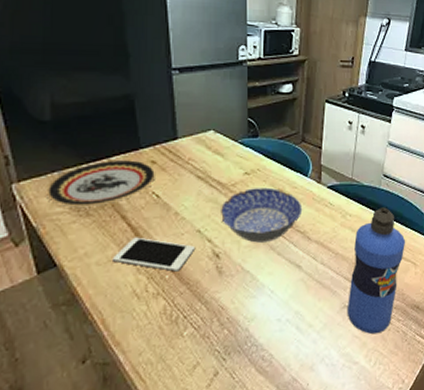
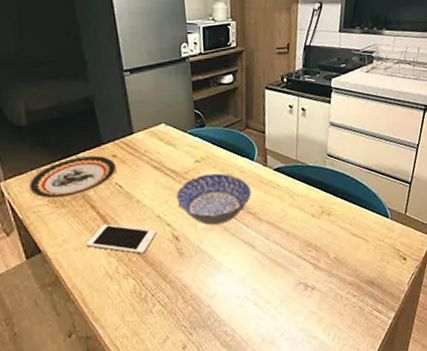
water bottle: present [346,207,405,334] -> none [302,186,355,310]

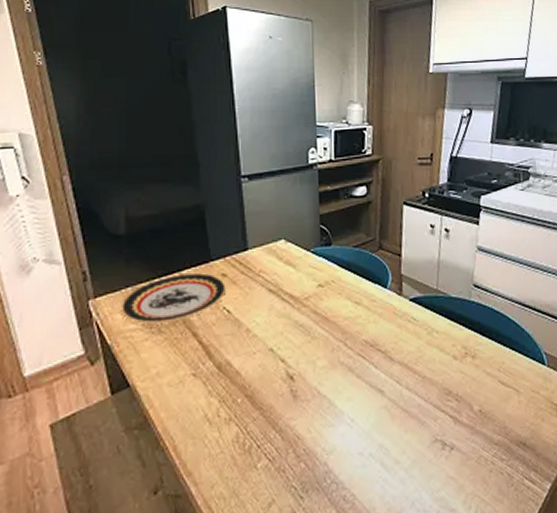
cell phone: present [87,224,157,254] -> none [184,356,269,395]
bowl: present [176,173,252,225] -> none [294,301,383,364]

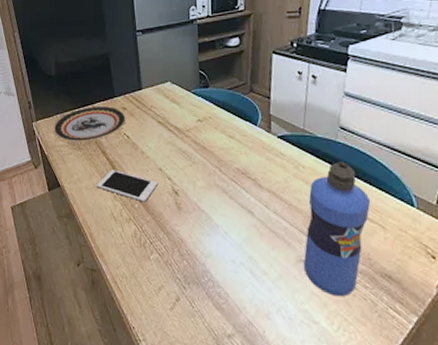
cell phone: none [184,356,269,395] -> present [97,169,158,202]
water bottle: none [438,322,505,476] -> present [303,161,370,297]

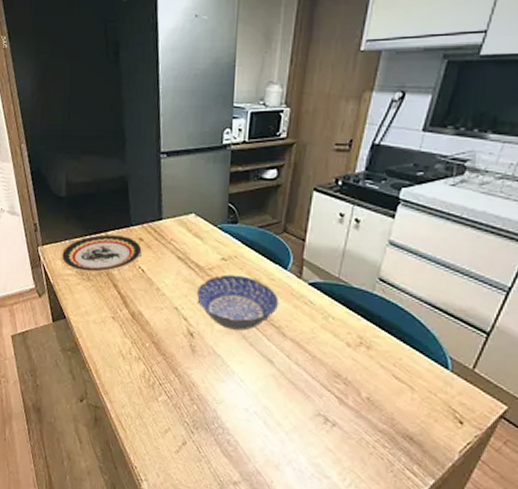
cell phone: present [97,169,158,202] -> none [106,304,173,342]
bowl: none [178,134,253,185] -> present [197,274,279,331]
water bottle: present [303,161,370,297] -> none [320,315,401,454]

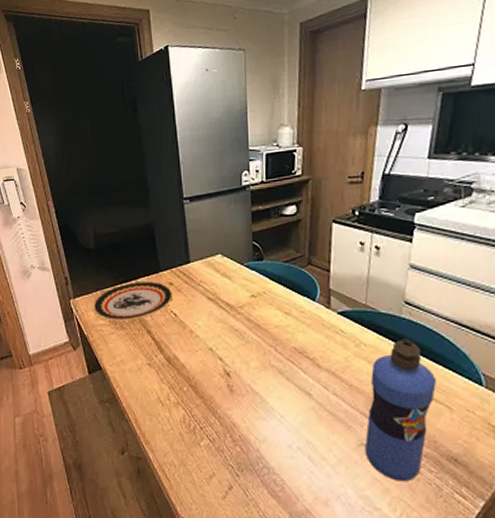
bowl: present [197,274,279,331] -> none [230,311,311,366]
water bottle: none [320,315,401,454] -> present [364,339,436,482]

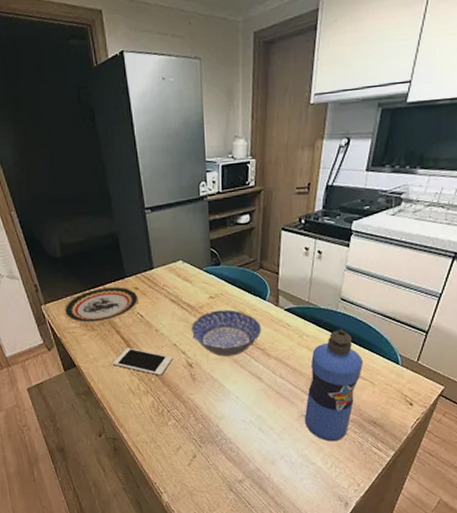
cell phone: none [142,350,209,385] -> present [113,347,173,376]
bowl: none [230,311,311,366] -> present [191,309,262,357]

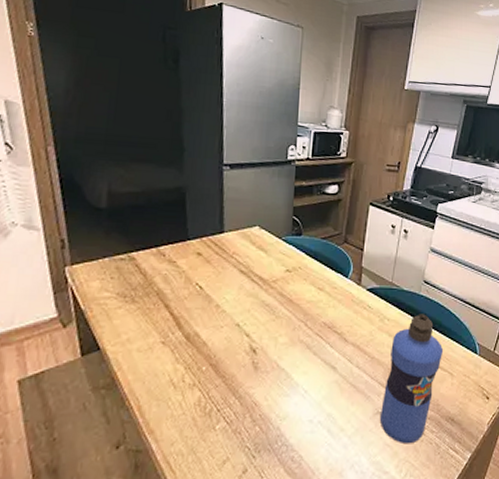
plate: present [64,287,140,324] -> none [96,250,201,293]
cell phone: present [113,347,173,376] -> none [153,326,234,364]
bowl: present [191,309,262,357] -> none [260,286,341,341]

